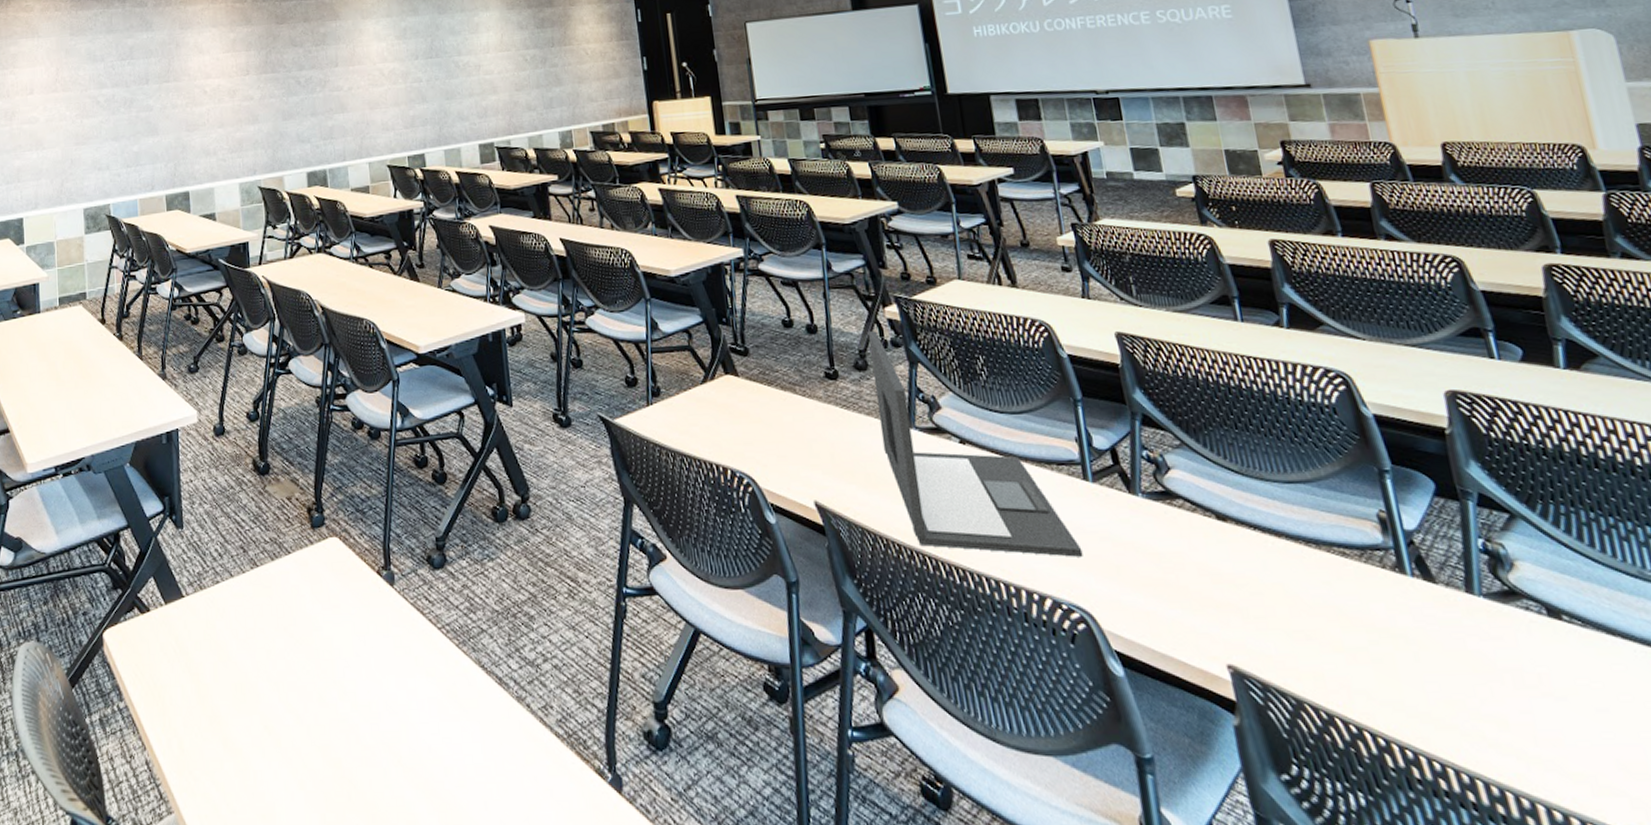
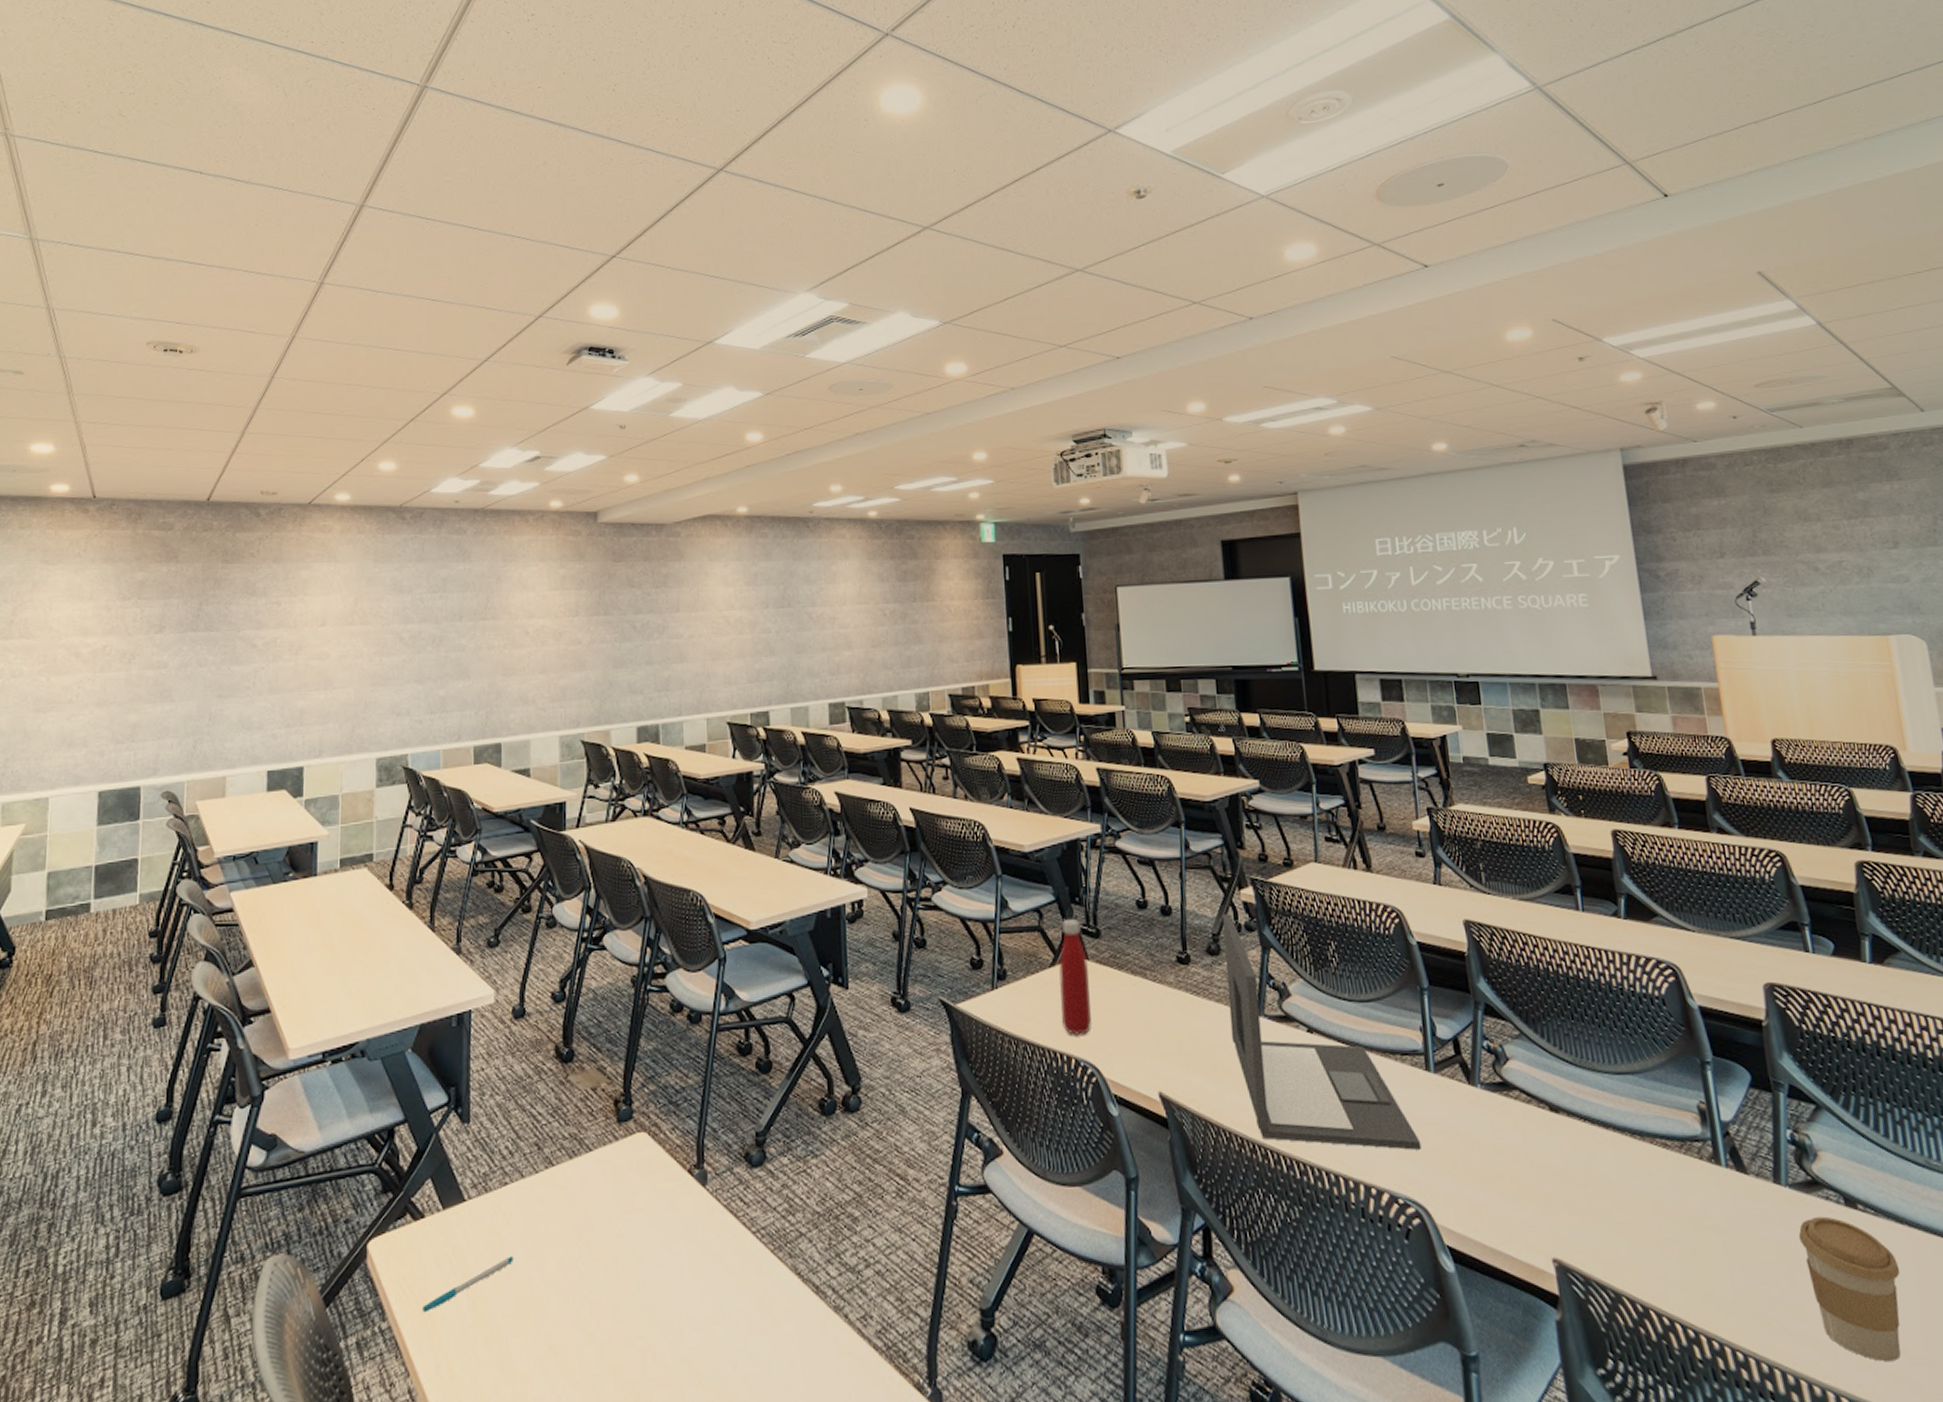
pen: none [153,646,228,695] -> present [423,1256,514,1313]
bottle: none [710,338,746,447] -> present [1059,918,1093,1035]
coffee cup: none [1496,627,1619,776] -> present [1798,1216,1901,1362]

